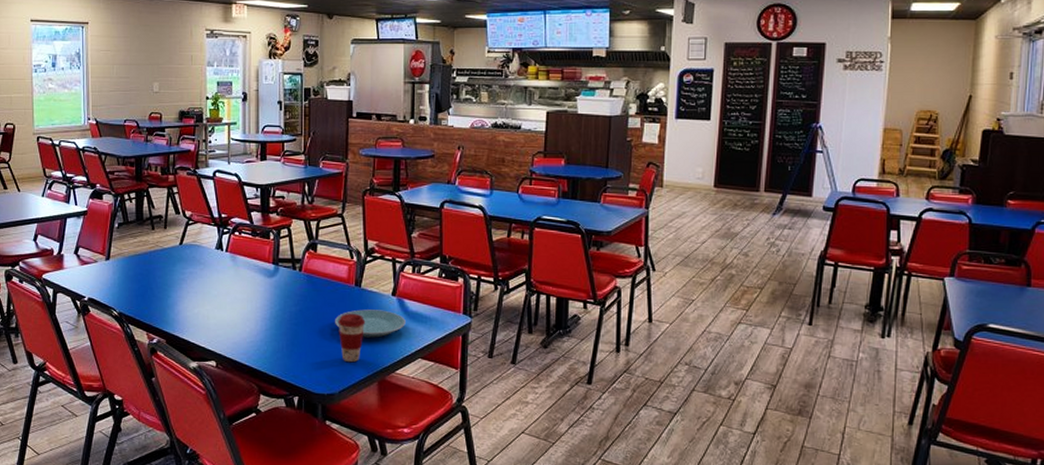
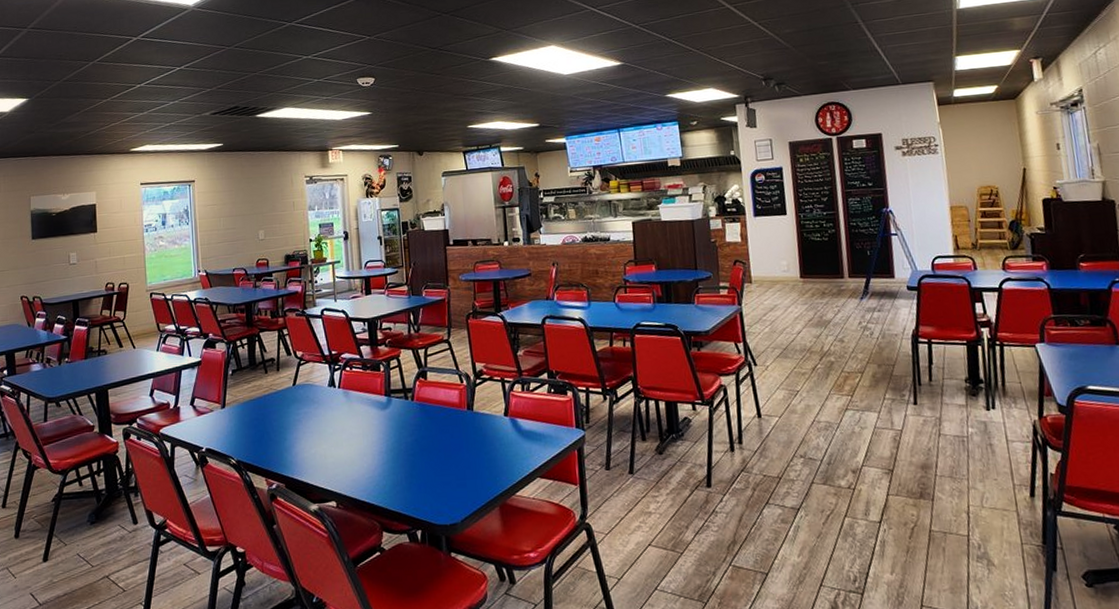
plate: present [335,309,406,338] -> none [451,431,521,462]
coffee cup: present [338,313,366,363] -> none [453,437,481,489]

